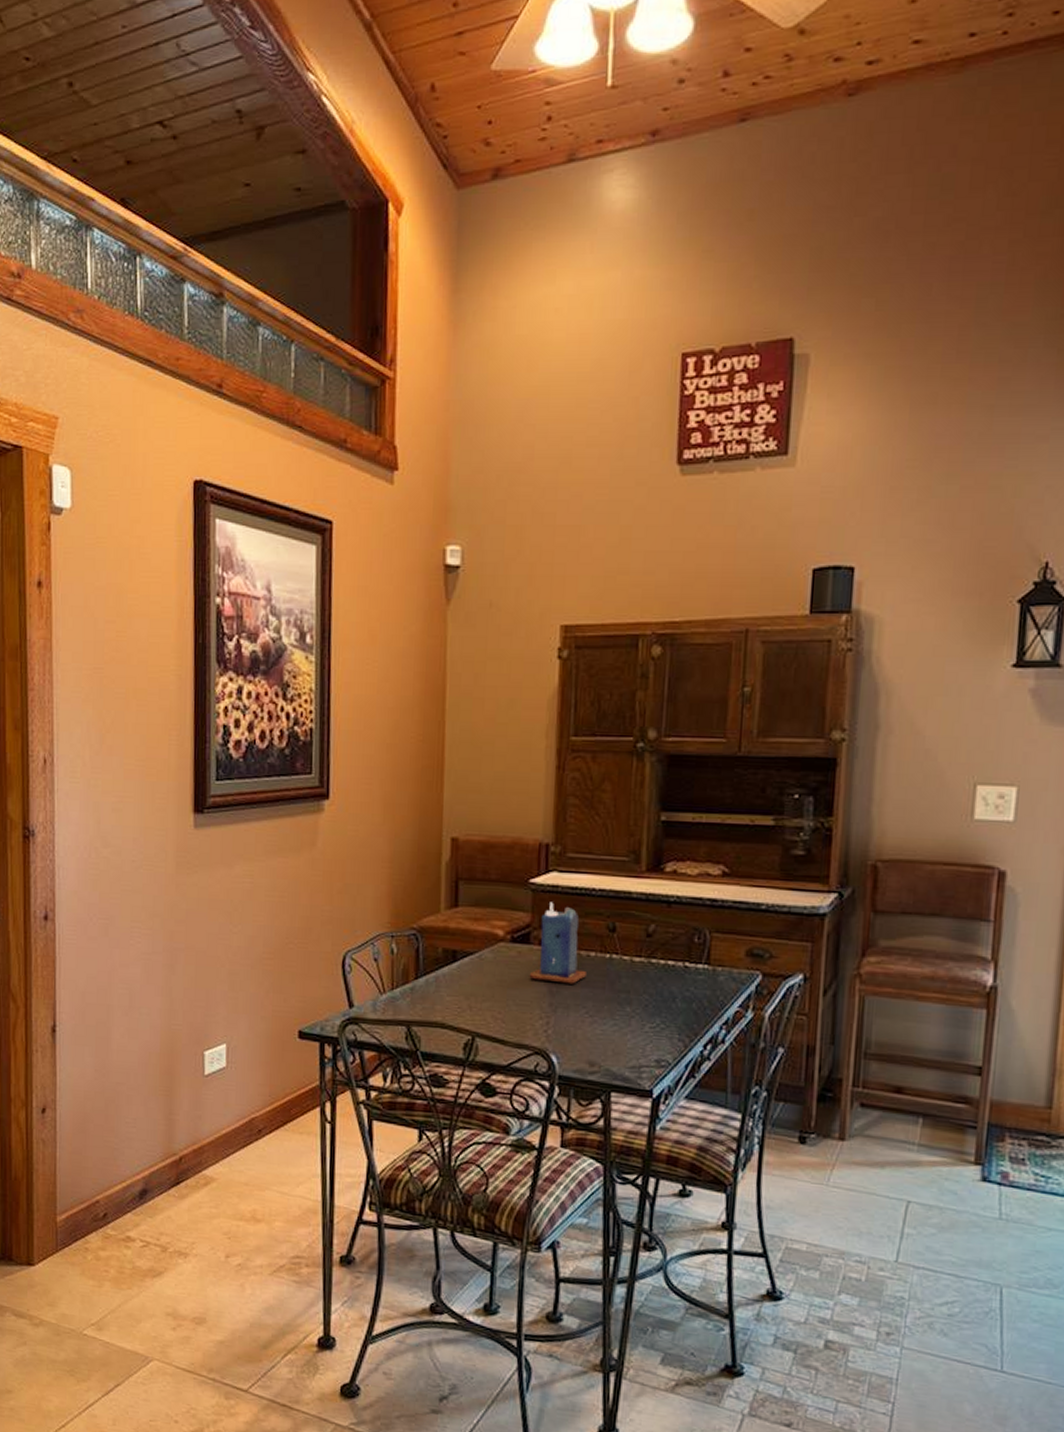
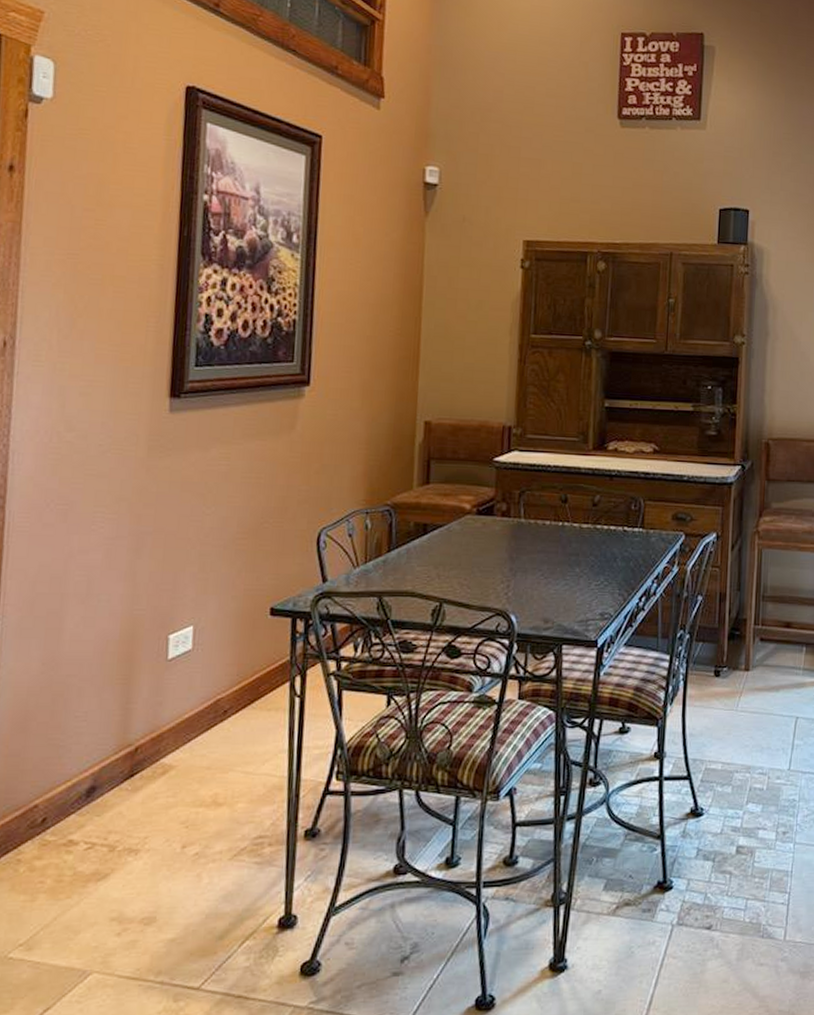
candle: present [529,902,586,984] -> none [492,478,542,550]

